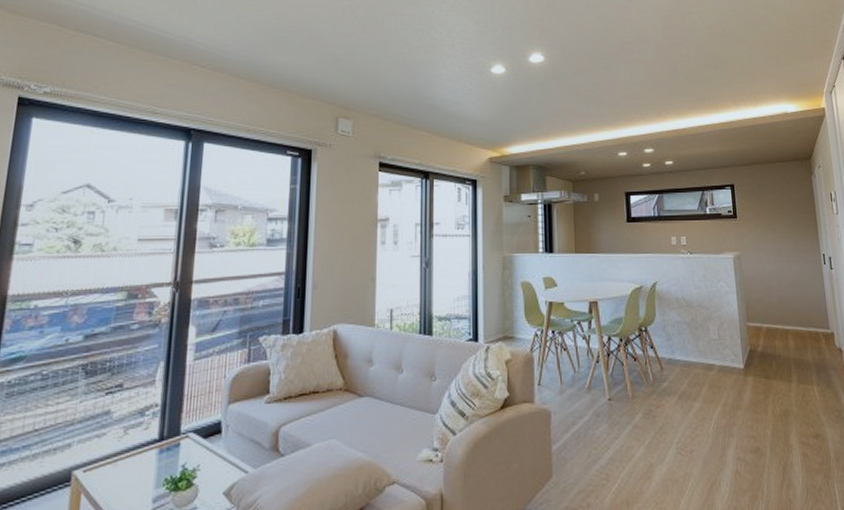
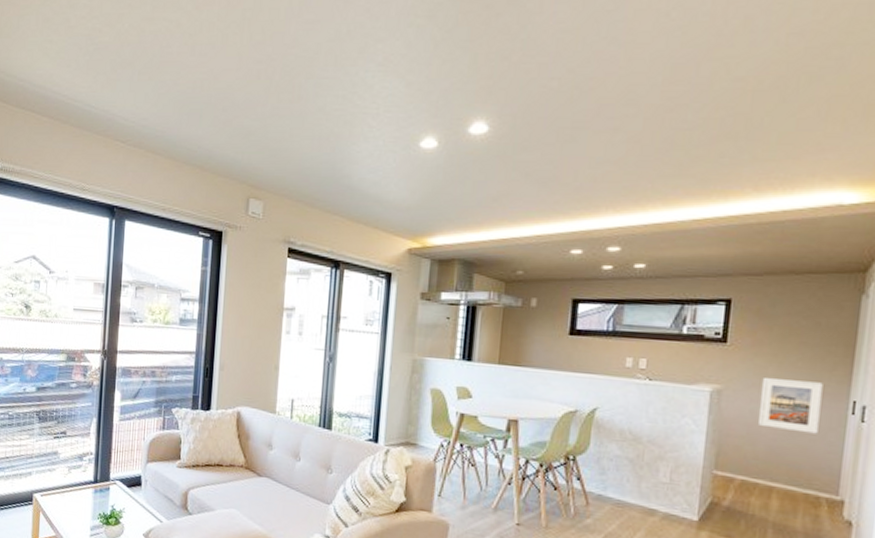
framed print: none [764,242,807,283] -> present [758,378,823,434]

